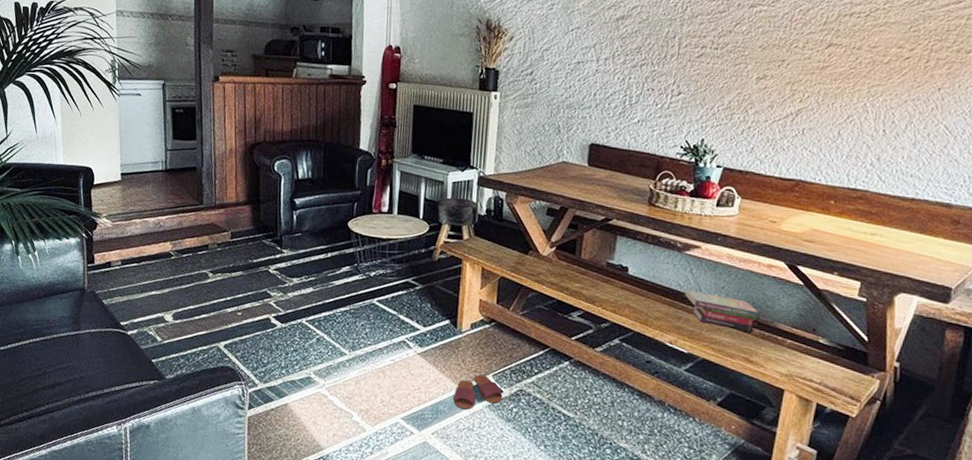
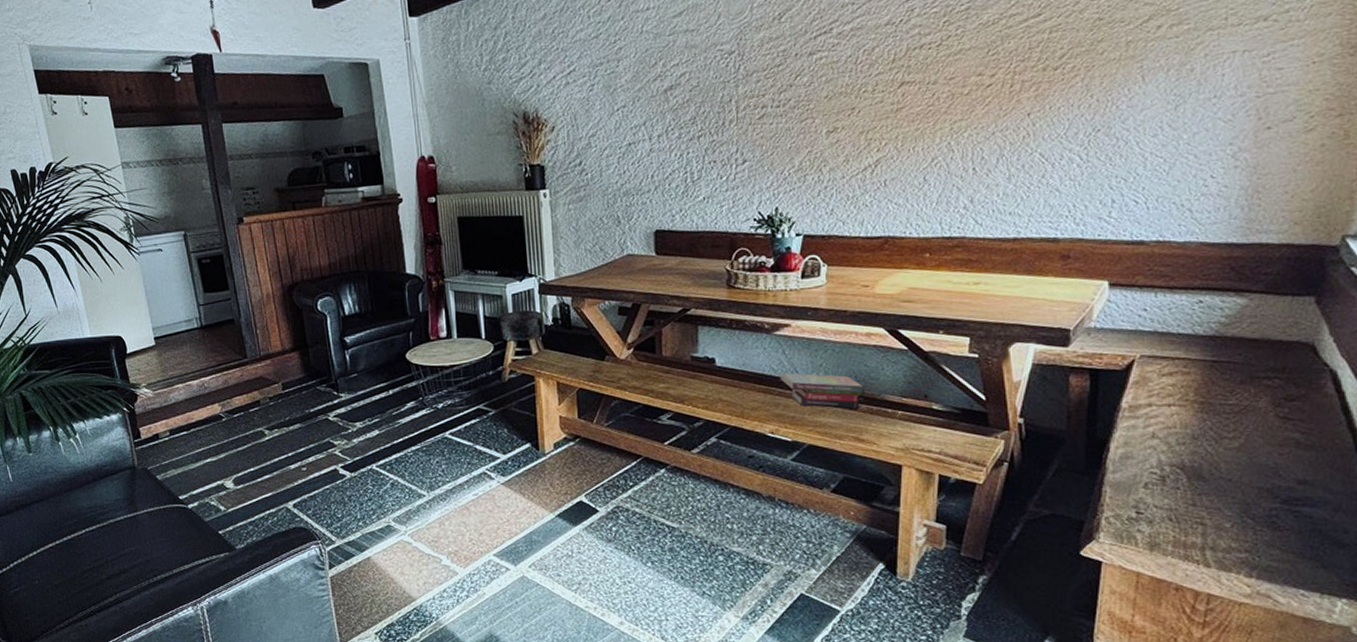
slippers: present [453,374,503,410] -> none [546,496,600,536]

